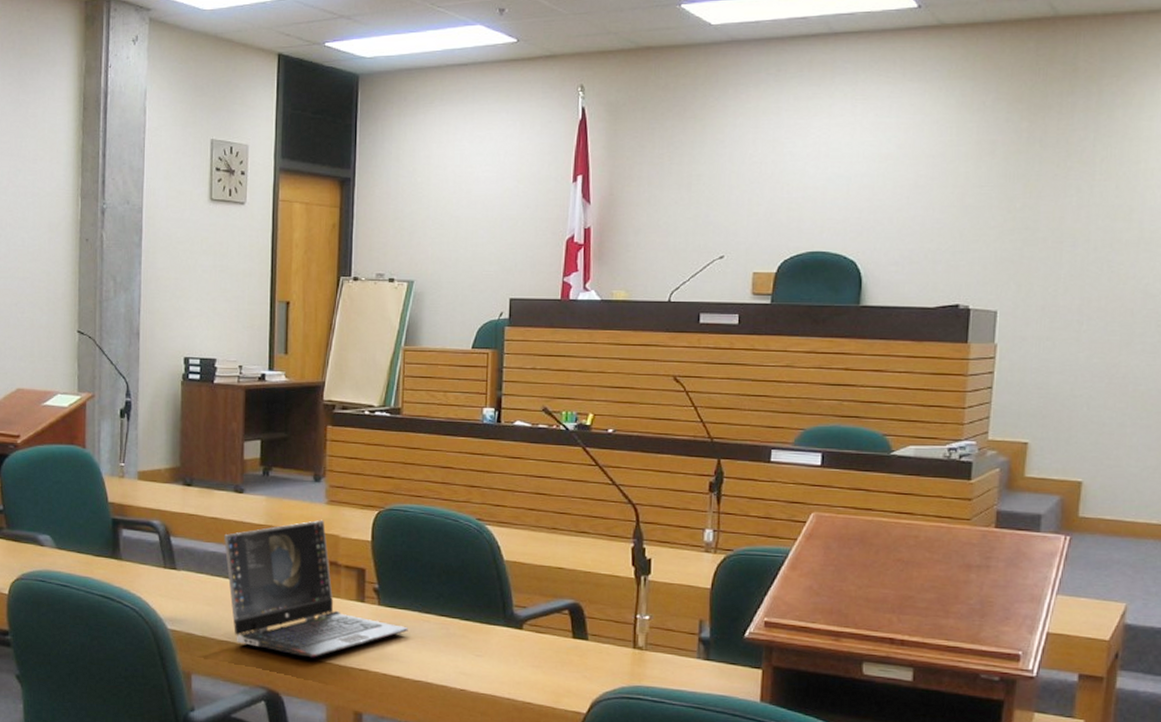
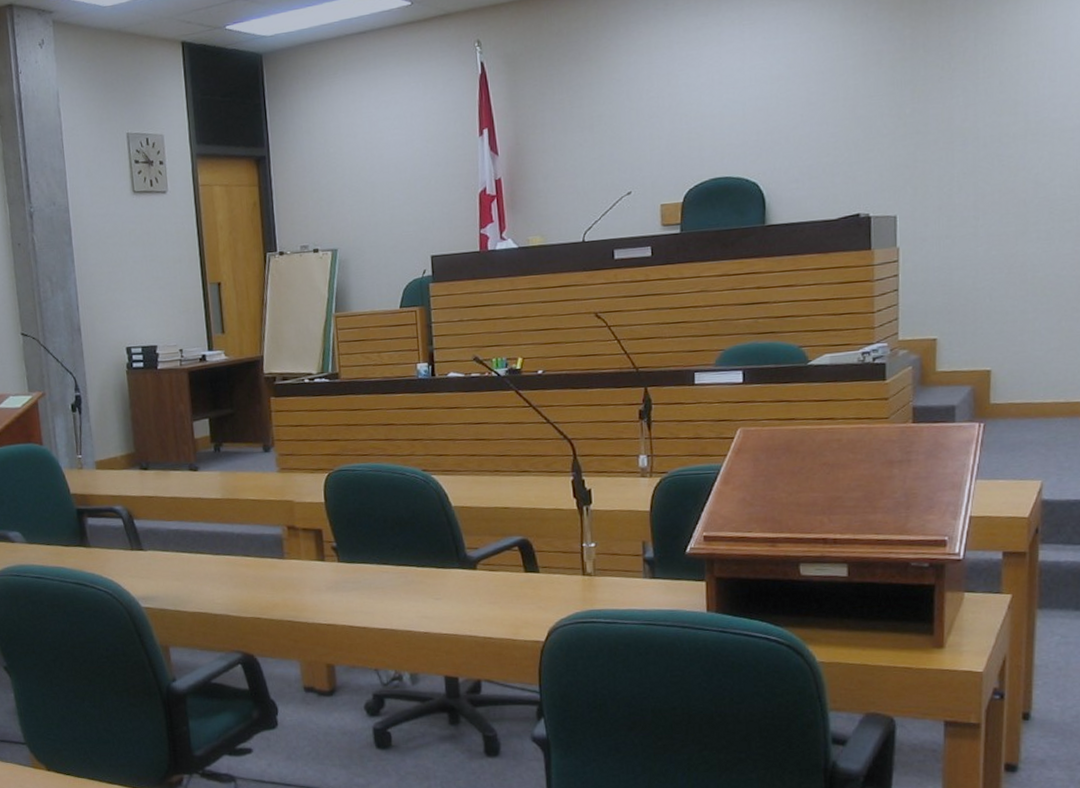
laptop computer: present [224,519,408,658] -> none [185,487,369,619]

